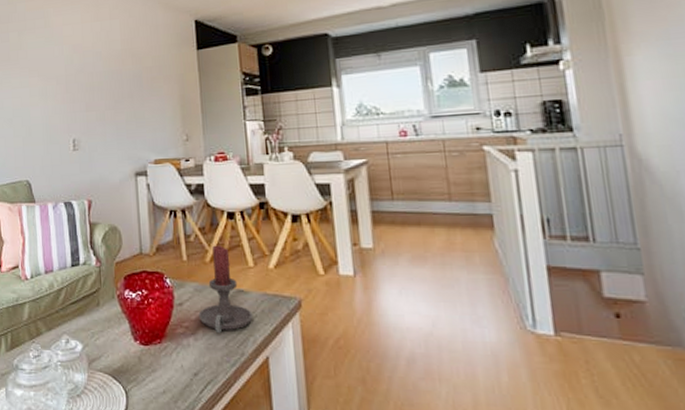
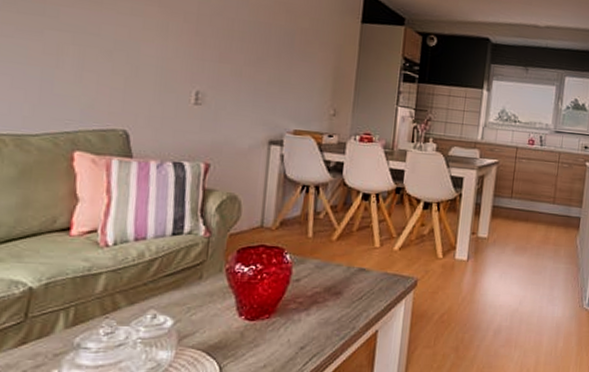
candle holder: present [198,245,253,334] -> none [315,224,370,310]

